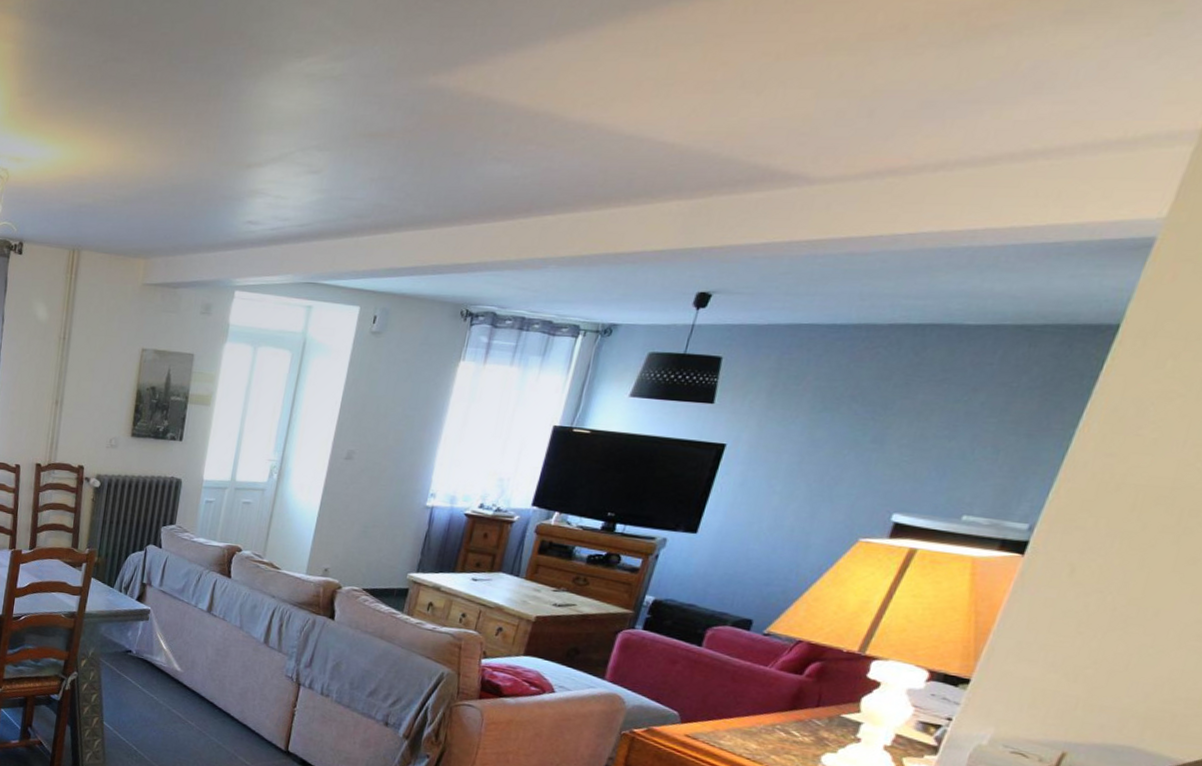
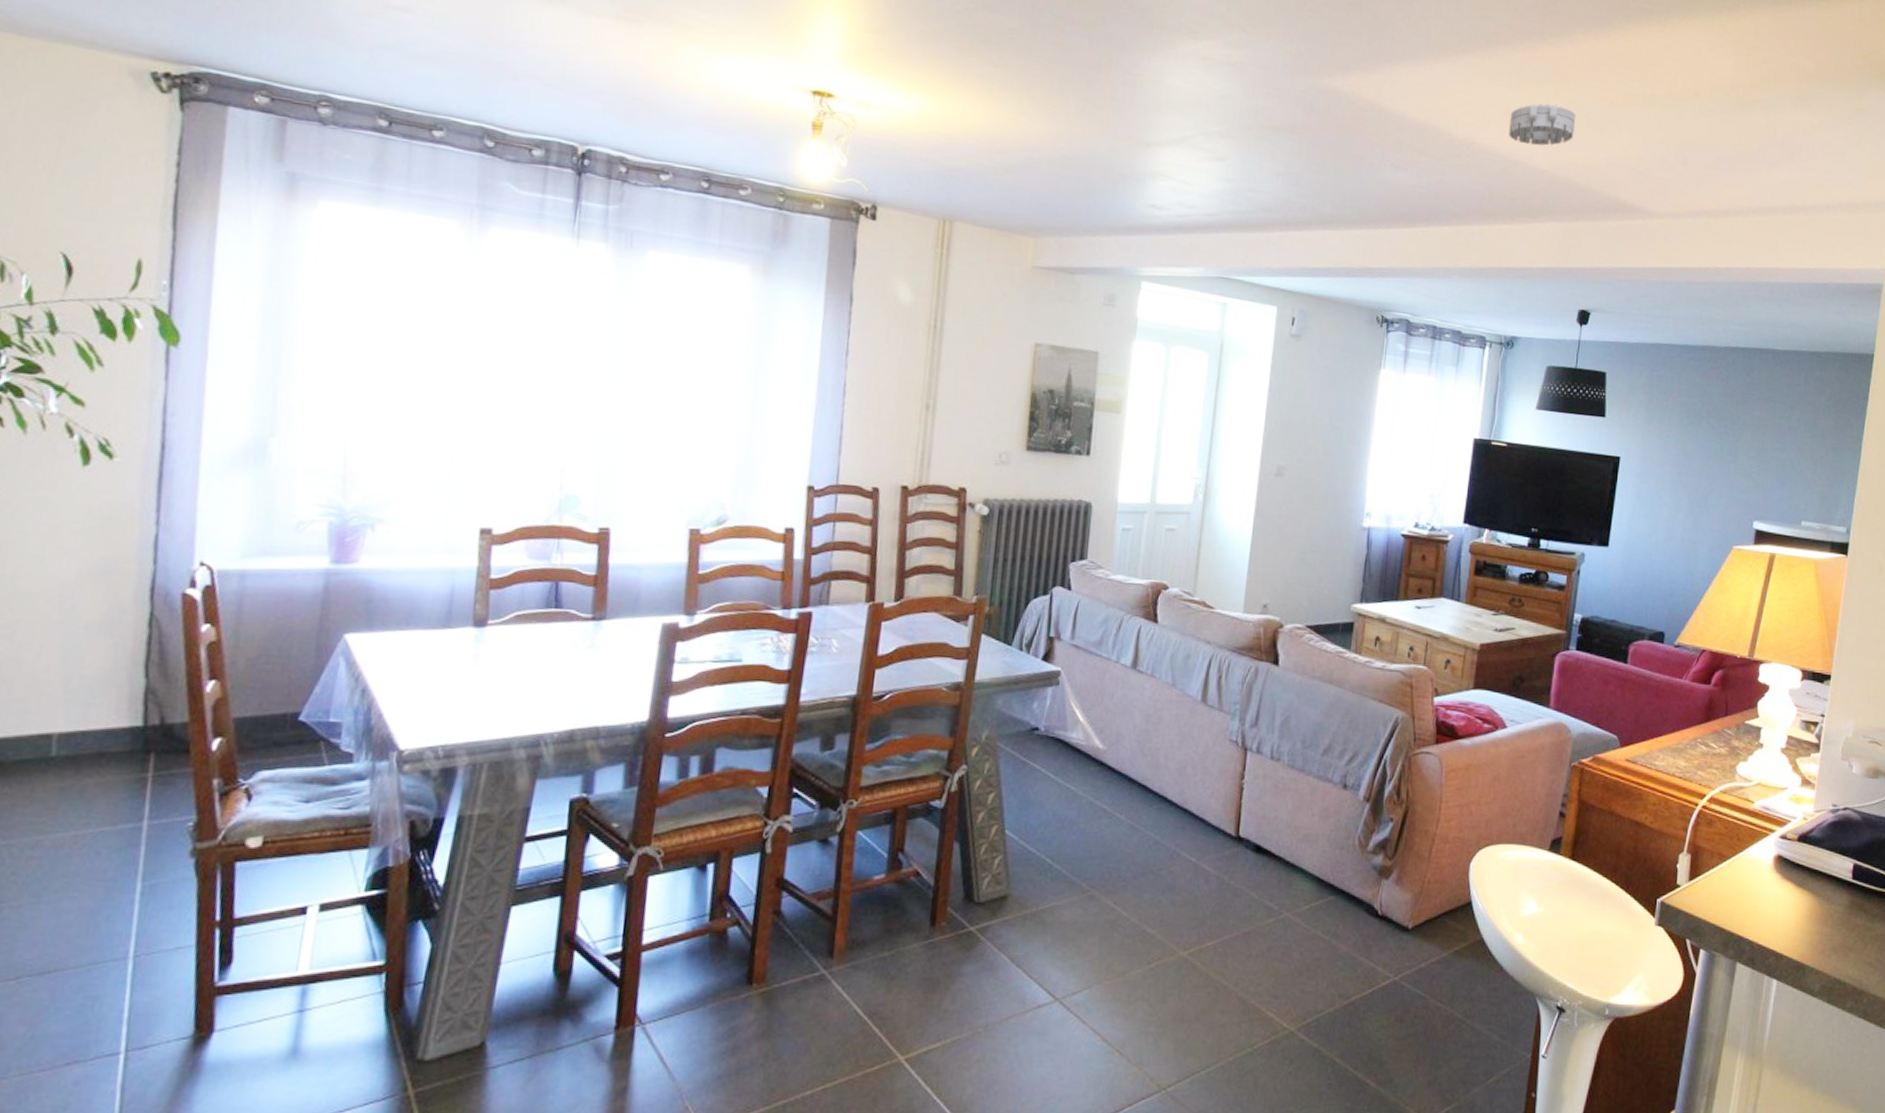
smoke detector: none [636,68,727,118] -> present [1509,103,1576,146]

